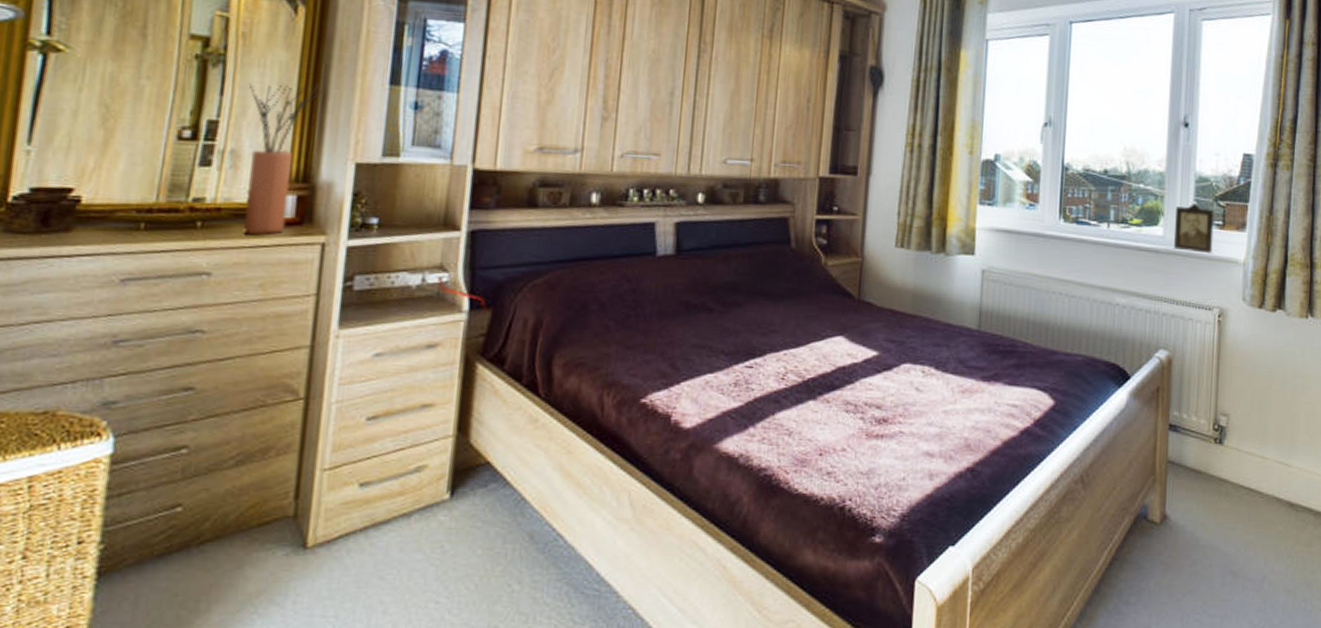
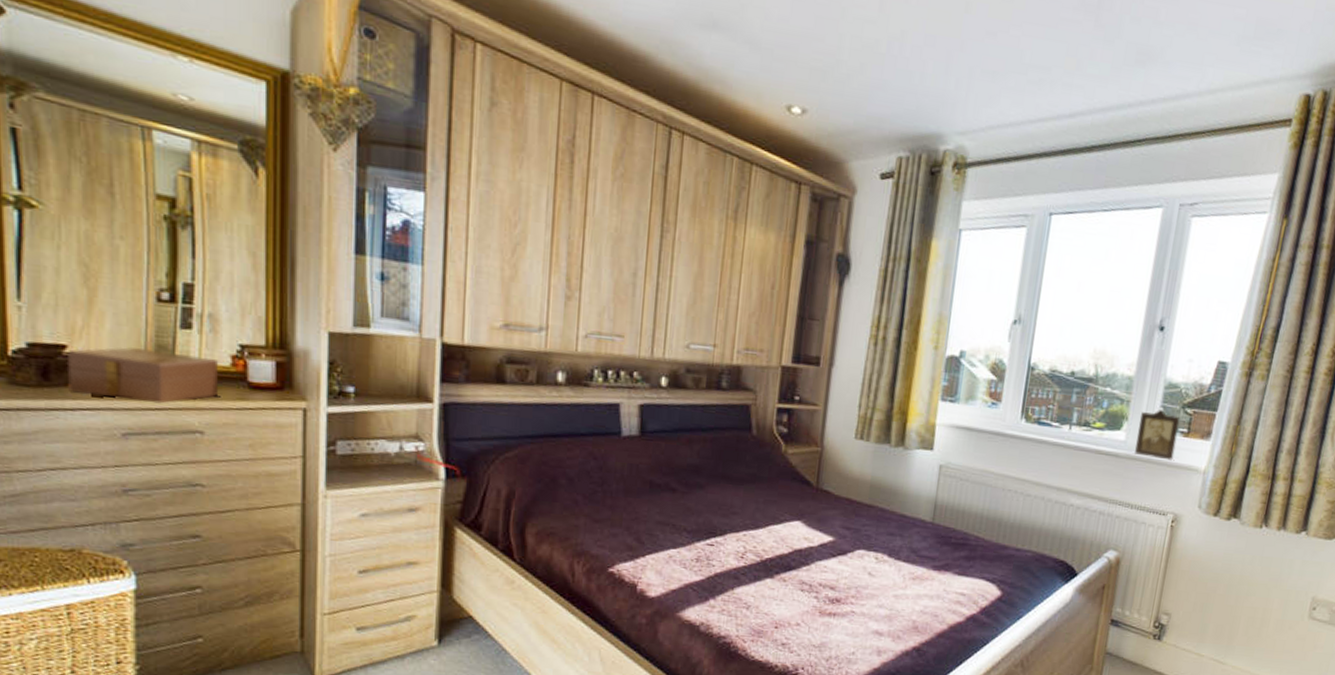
jewelry box: none [68,186,235,246] -> present [66,346,218,404]
vase: present [244,82,322,236] -> none [218,247,290,399]

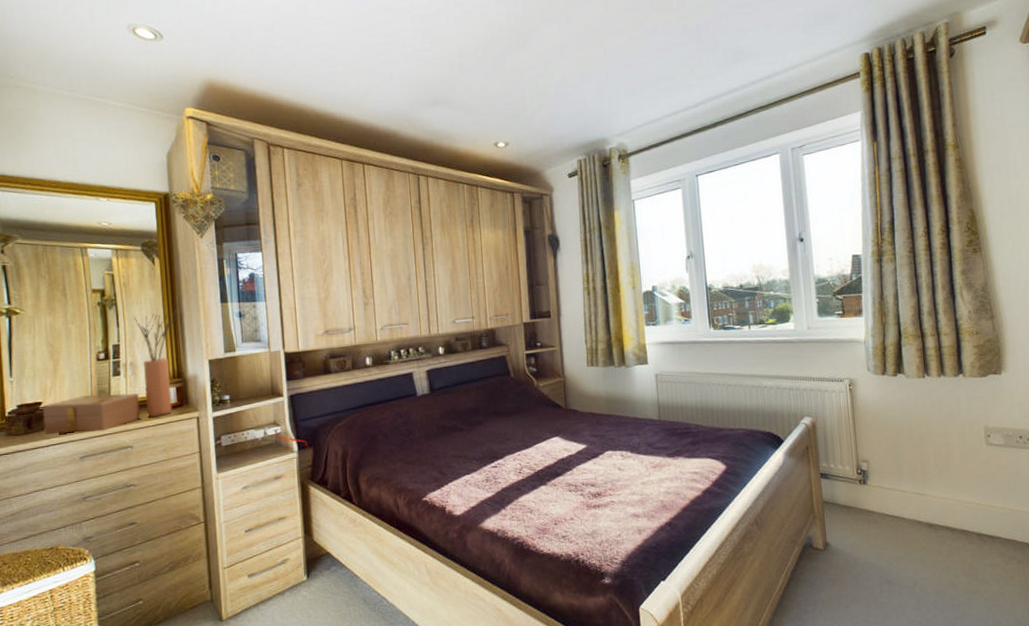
vase: none [218,247,290,399] -> present [133,309,179,417]
photo frame: present [1134,408,1181,461] -> none [801,299,837,339]

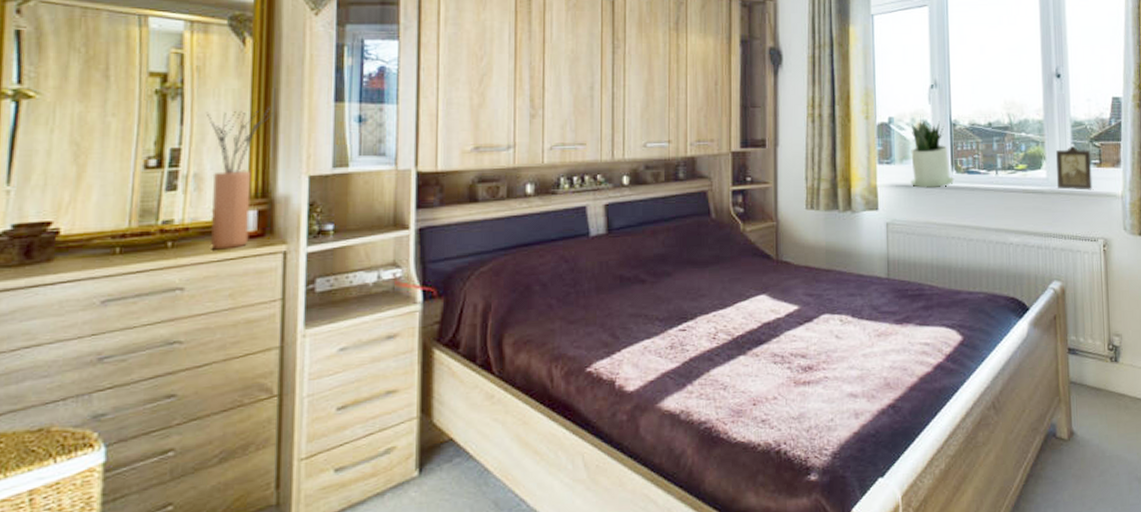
jewelry box: present [42,393,140,434] -> none [50,214,201,268]
planter: none [672,286,713,344] -> present [910,121,955,189]
photo frame: none [801,299,837,339] -> present [1055,145,1093,191]

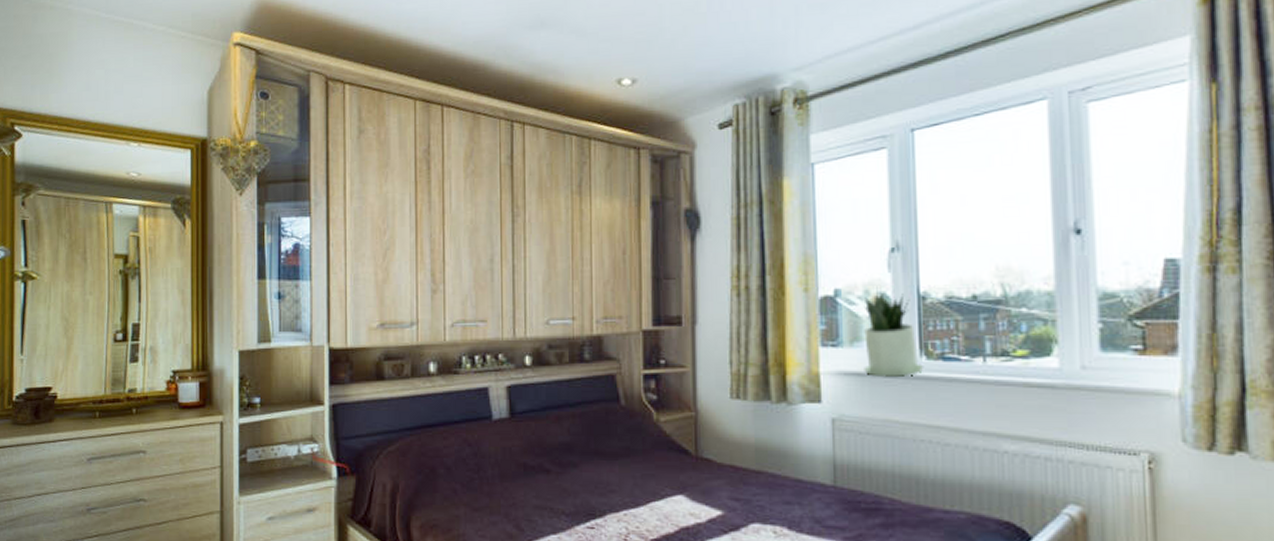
vase: present [205,105,273,250] -> none [157,283,209,418]
photo frame: present [1055,145,1093,191] -> none [1073,324,1132,386]

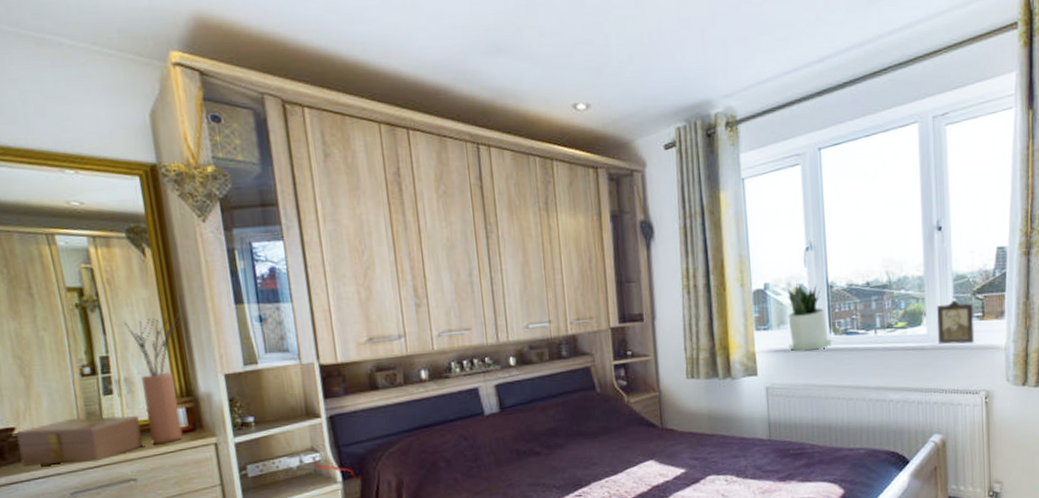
jewelry box: none [51,382,156,430] -> present [16,415,143,466]
vase: none [157,283,209,418] -> present [123,311,183,444]
photo frame: none [1073,324,1132,386] -> present [936,299,975,345]

